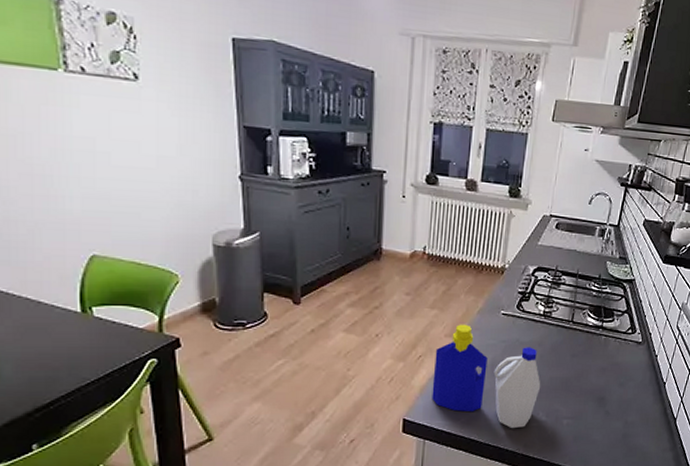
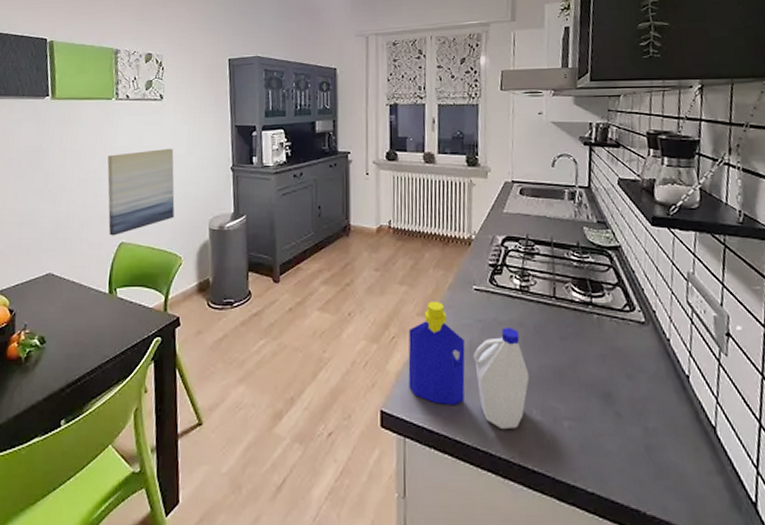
wall art: none [61,145,165,247] -> present [107,148,175,236]

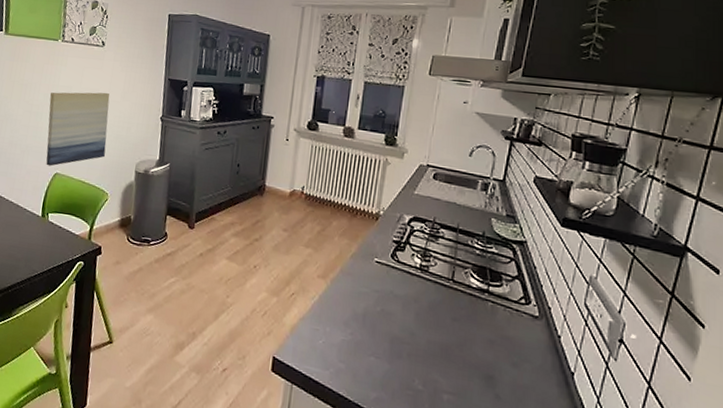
bottle: present [408,301,530,429] -> none [301,266,417,393]

